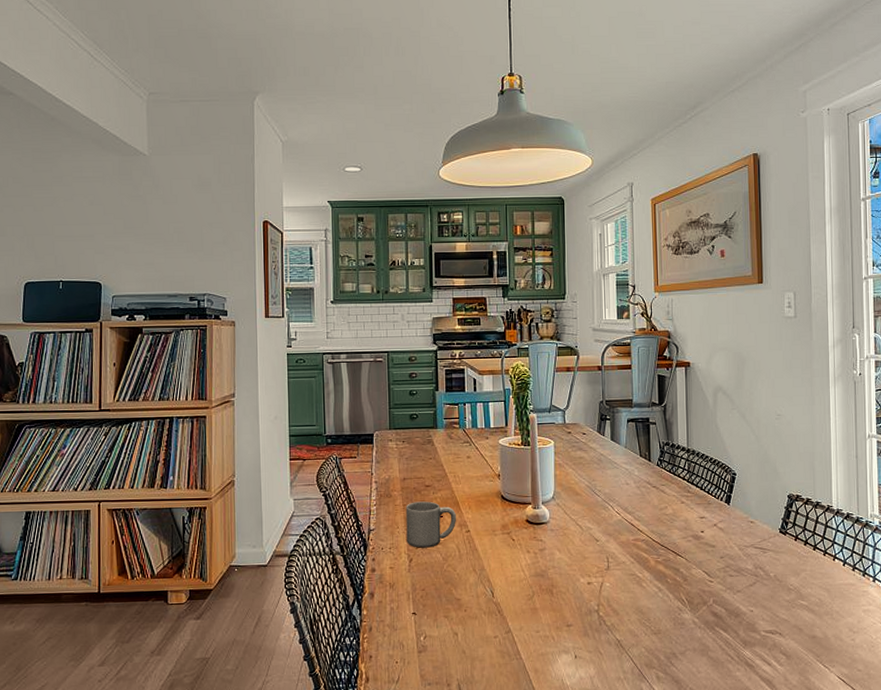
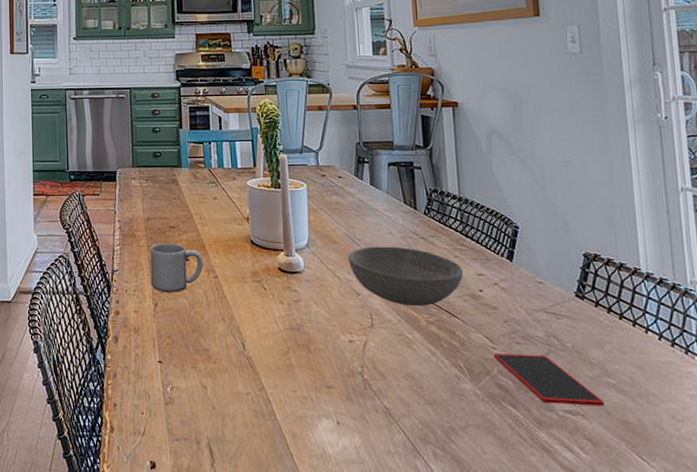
bowl: none [589,495,689,549] -> present [348,246,464,307]
smartphone: none [710,584,798,626] -> present [493,353,605,407]

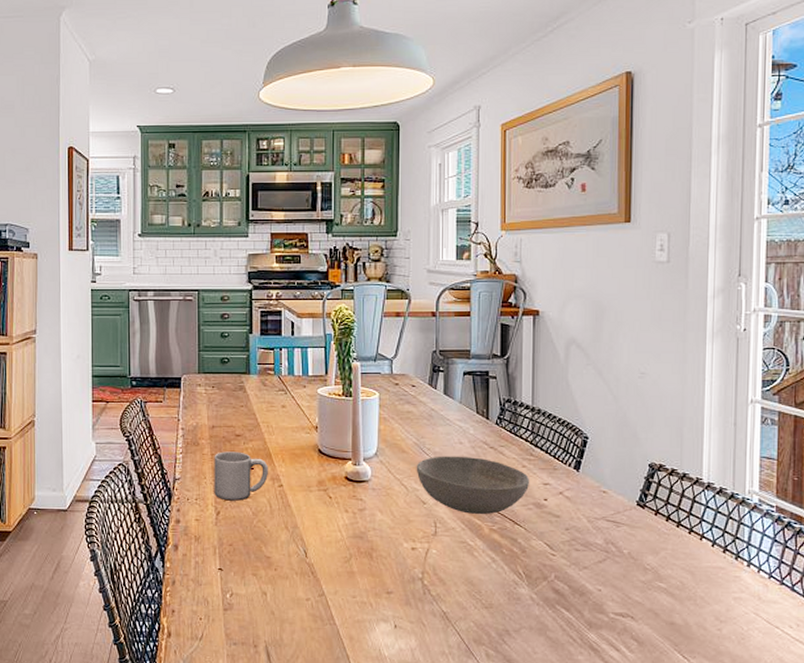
smartphone: present [493,353,605,407] -> none [552,560,654,609]

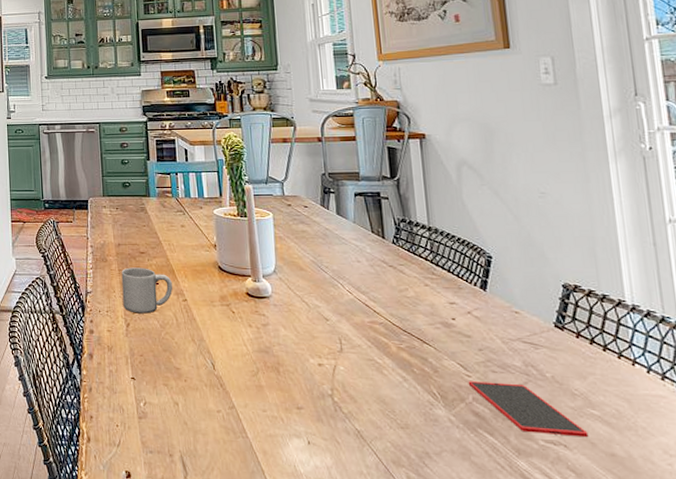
bowl: present [416,456,530,515] -> none [315,273,435,333]
smartphone: none [552,560,654,609] -> present [468,381,589,438]

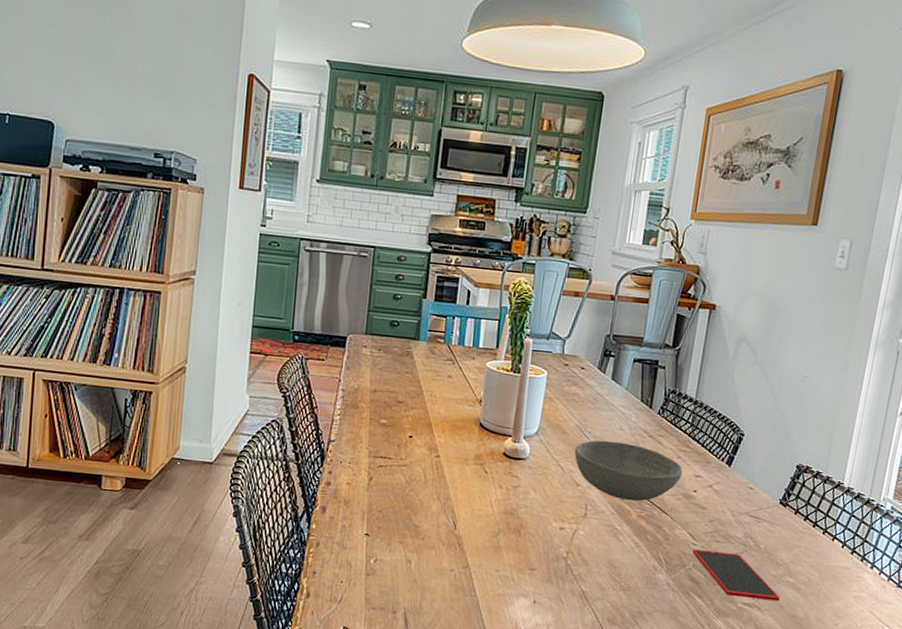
mug: present [121,267,173,314] -> none [368,417,427,468]
bowl: none [315,273,435,333] -> present [574,440,683,501]

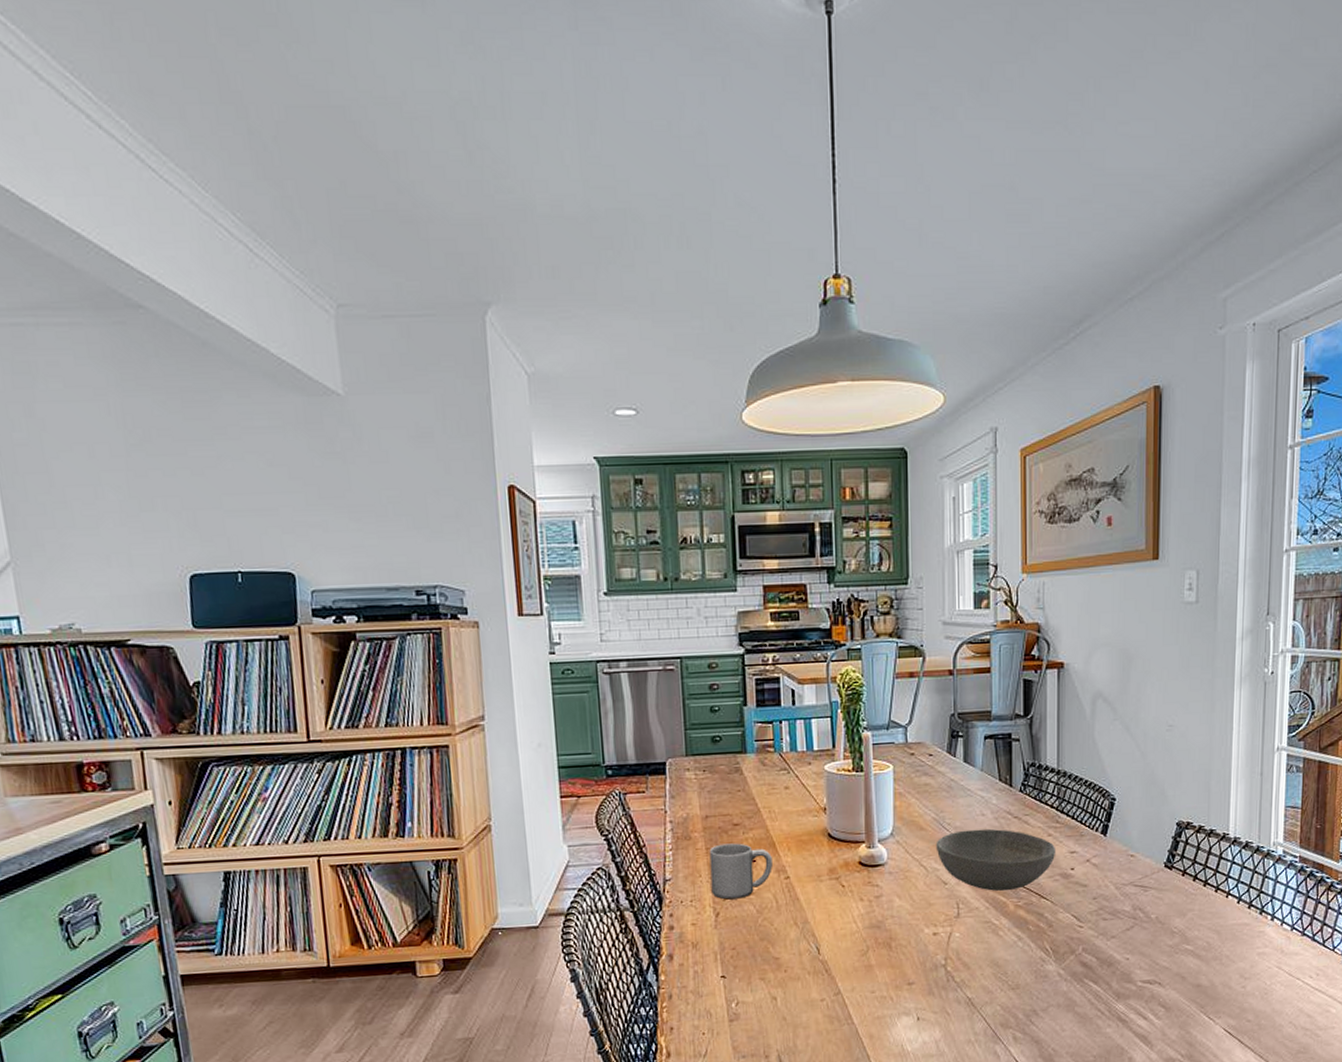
mug: none [368,417,427,468] -> present [709,843,773,900]
smartphone: present [692,549,780,602] -> none [1079,928,1181,976]

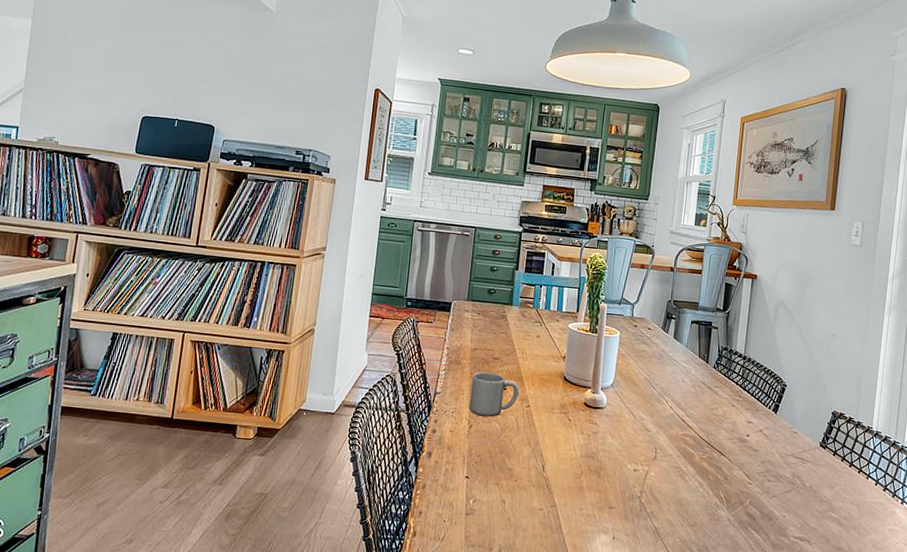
bowl: present [935,828,1056,892] -> none [644,391,737,445]

